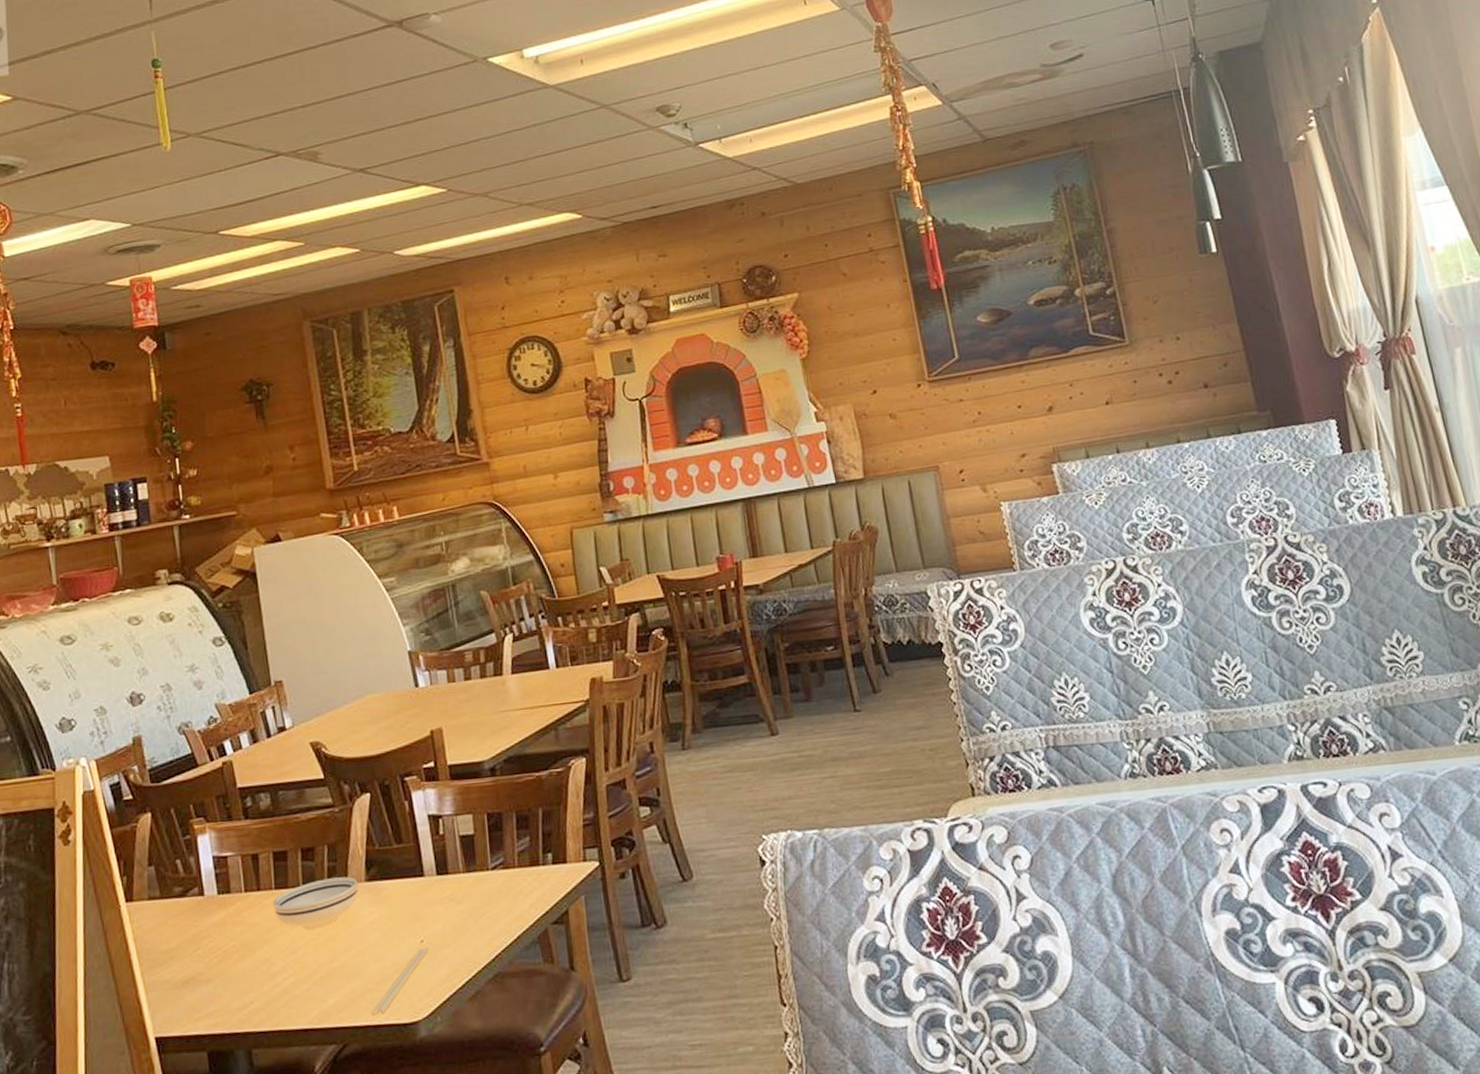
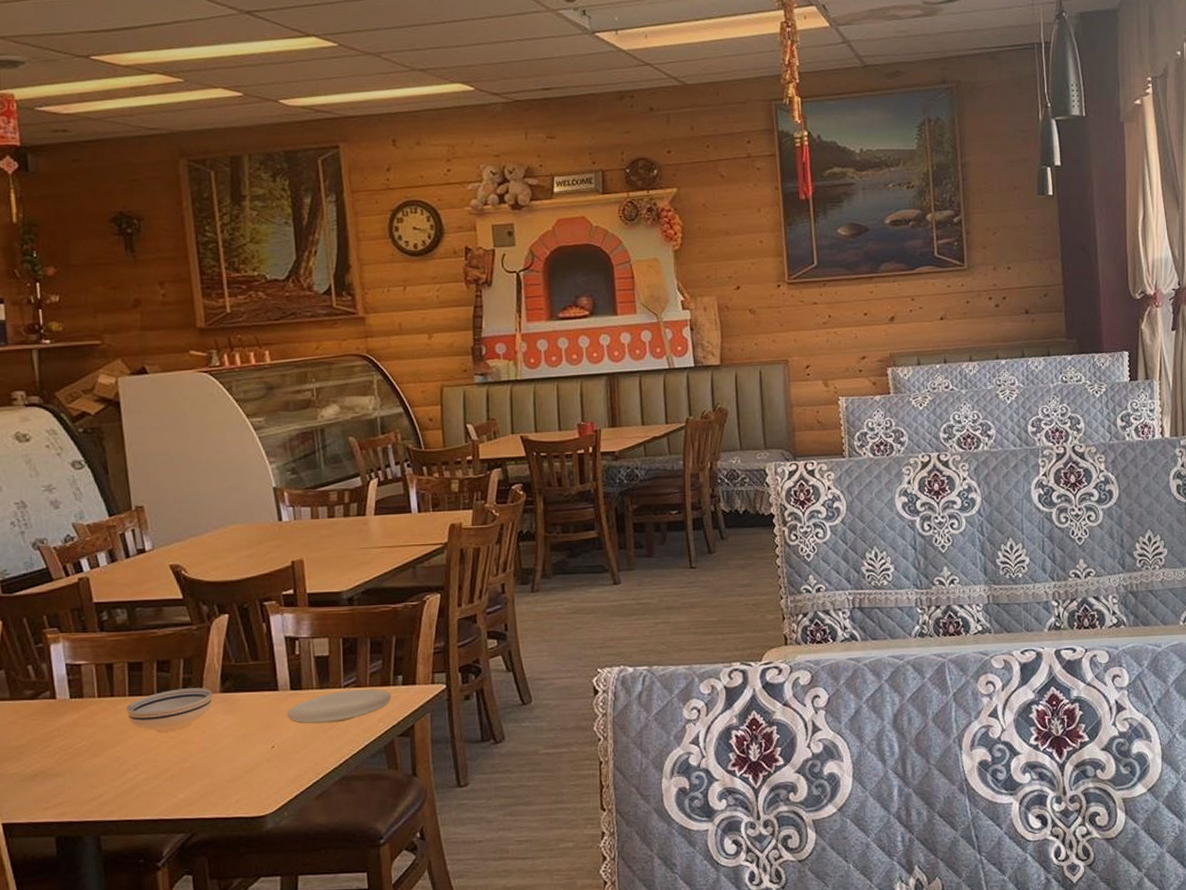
chopsticks: present [371,947,429,1017] -> none [220,752,279,811]
plate: none [434,870,543,914] -> present [287,689,392,724]

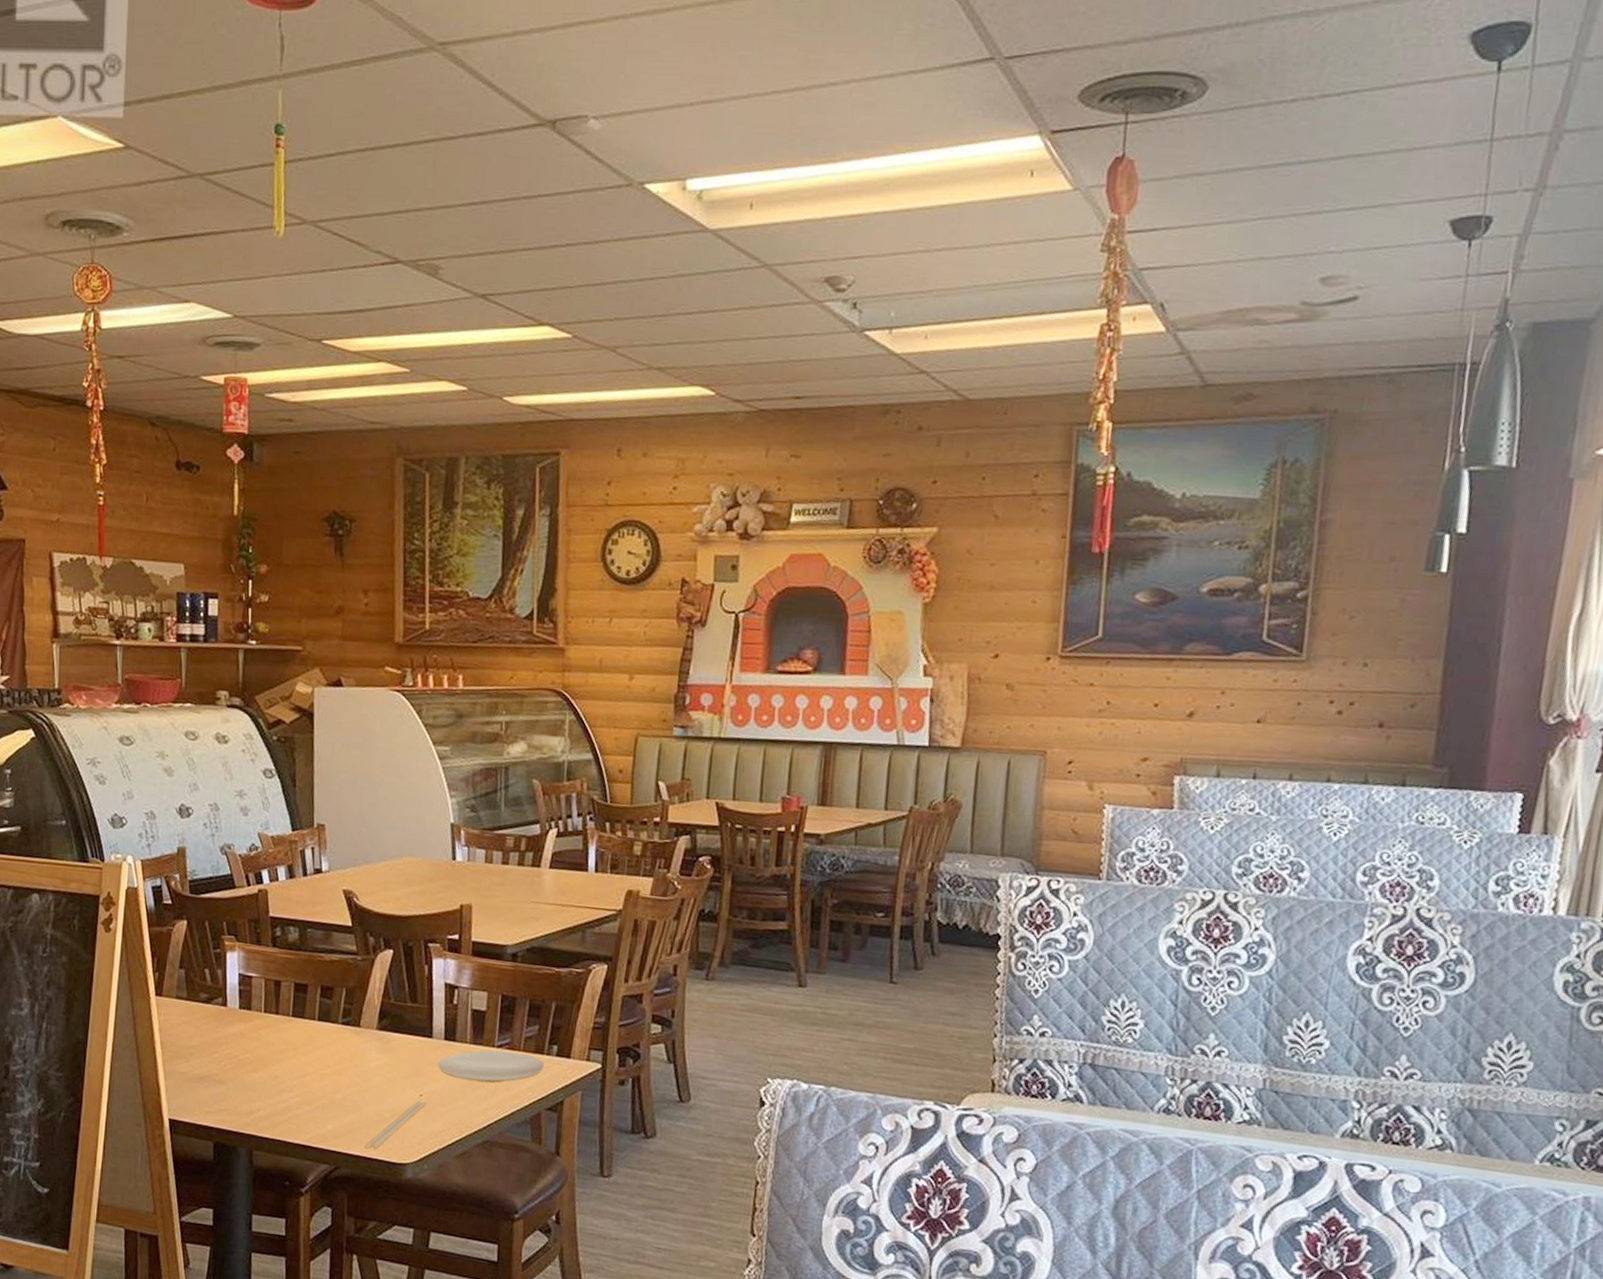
bowl: present [126,687,213,733] -> none [288,1018,370,1061]
chopsticks: none [220,752,279,811] -> present [365,1101,426,1150]

